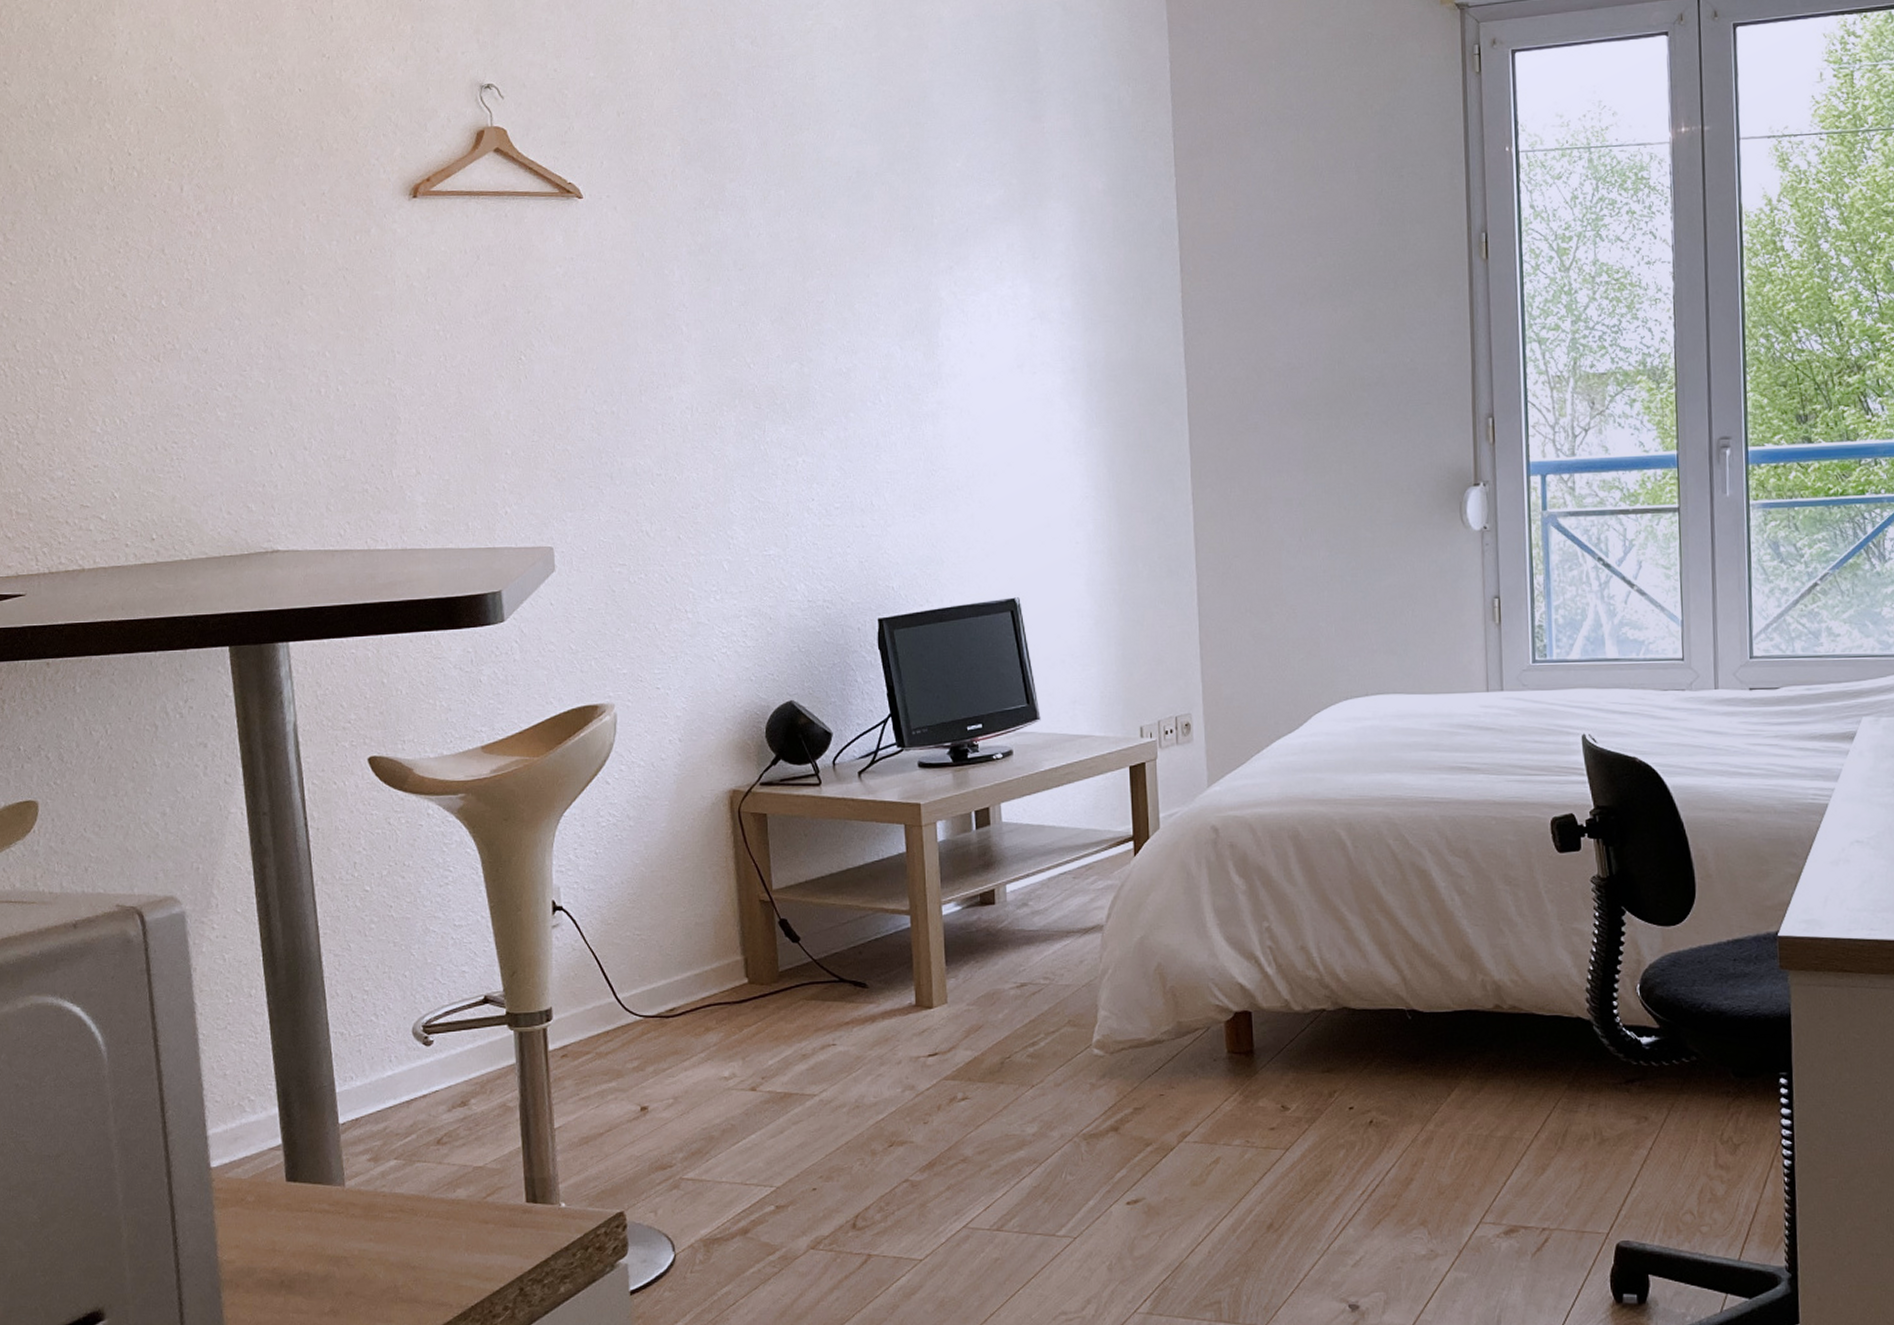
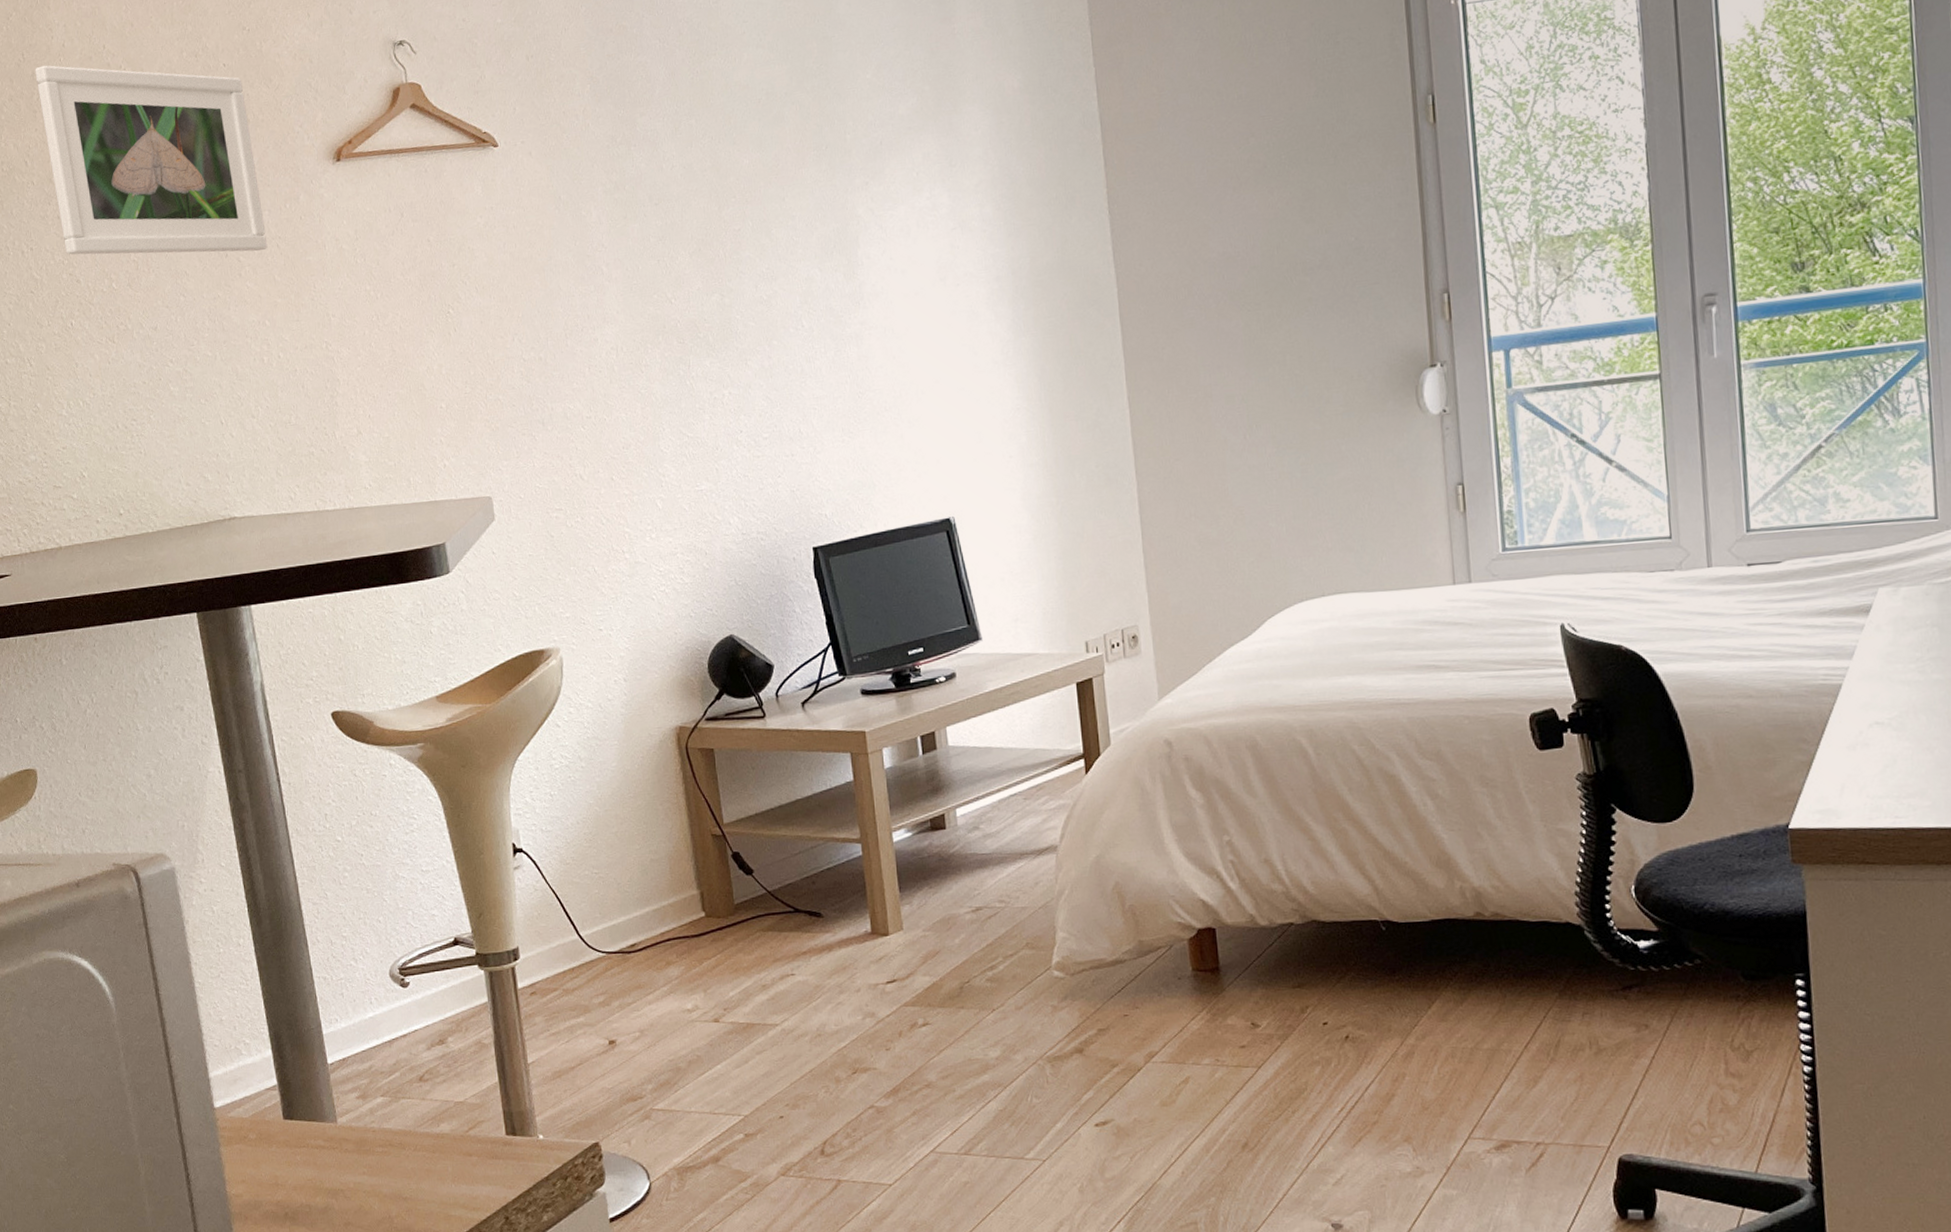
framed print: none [93,71,333,281] -> present [35,65,268,255]

